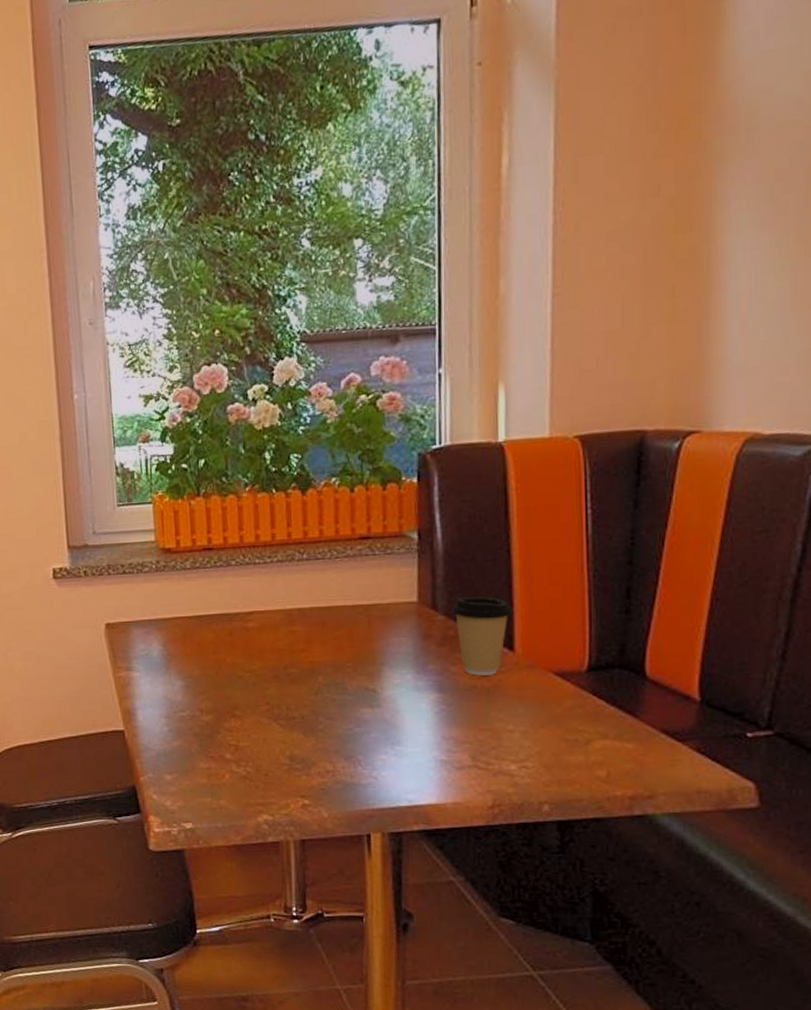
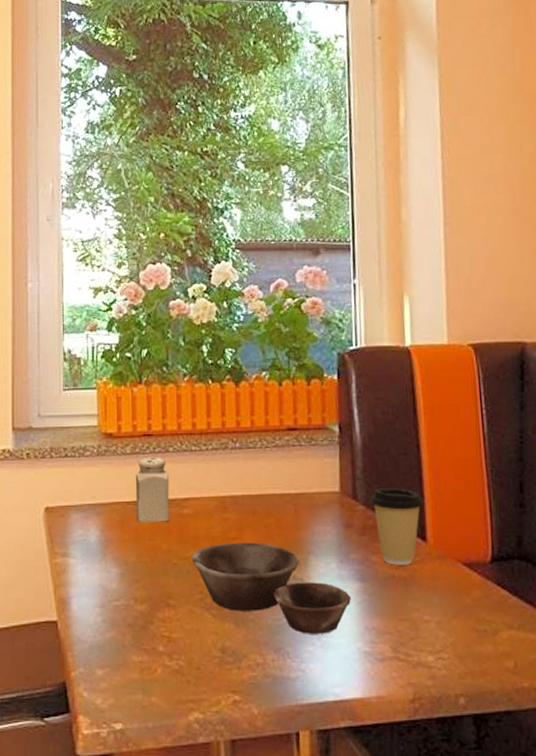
salt shaker: none [196,571,234,637] -> present [135,457,170,523]
bowl: none [257,654,427,743] -> present [191,542,351,634]

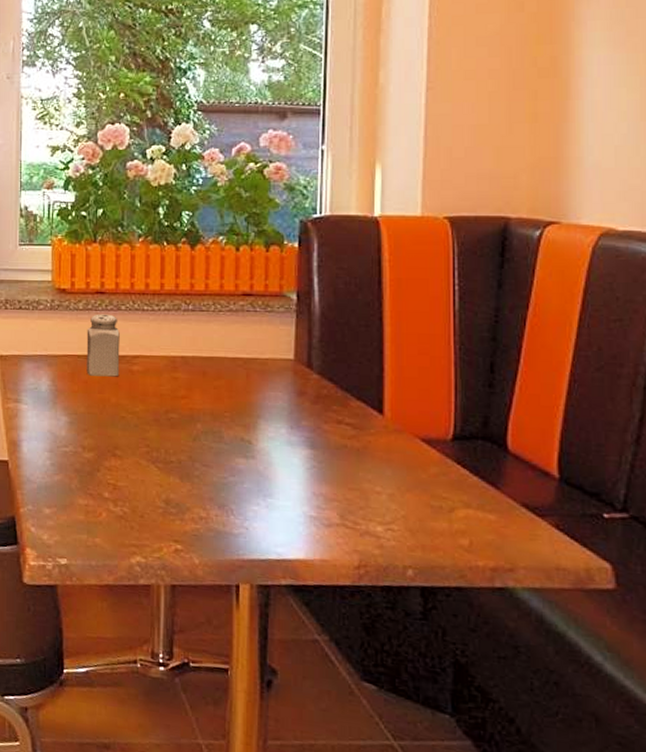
bowl: present [191,542,351,634] -> none [139,401,299,495]
coffee cup: present [370,488,425,565] -> none [326,359,384,436]

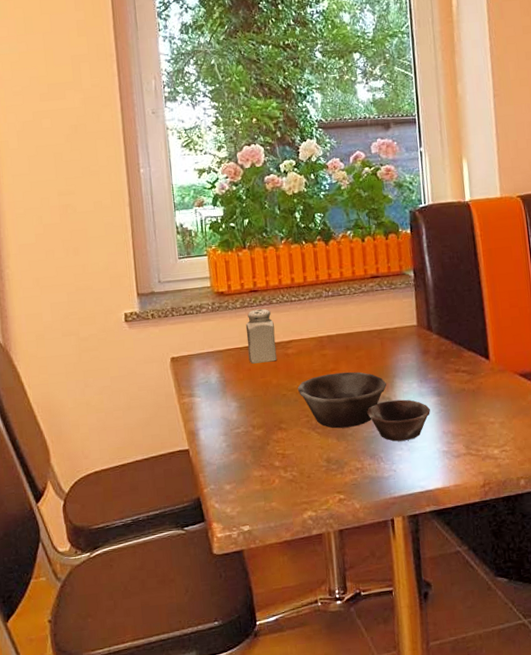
bowl: none [139,401,299,495] -> present [297,371,430,442]

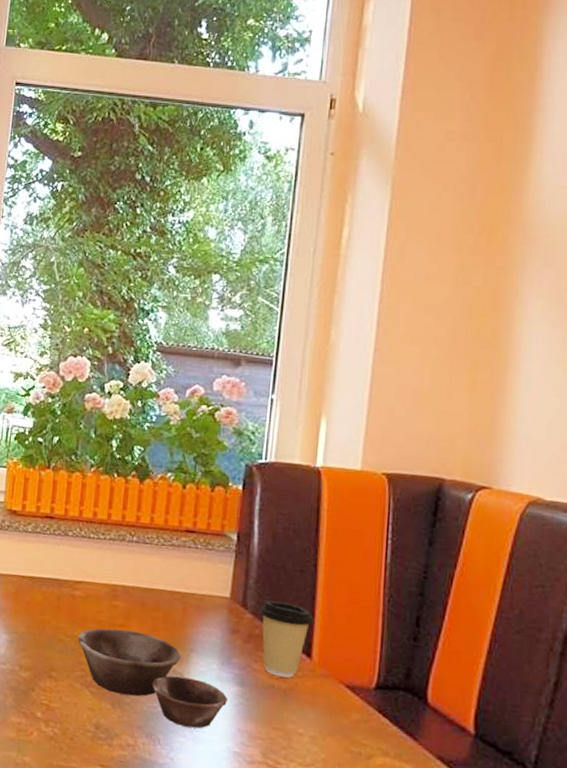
salt shaker: present [245,308,278,364] -> none [30,537,65,600]
coffee cup: none [442,318,487,381] -> present [259,600,314,678]

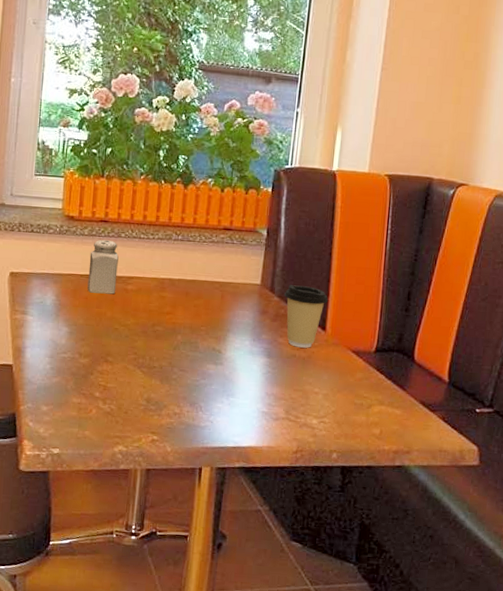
salt shaker: none [30,537,65,600] -> present [87,239,119,294]
bowl: present [77,628,227,728] -> none [130,316,258,395]

